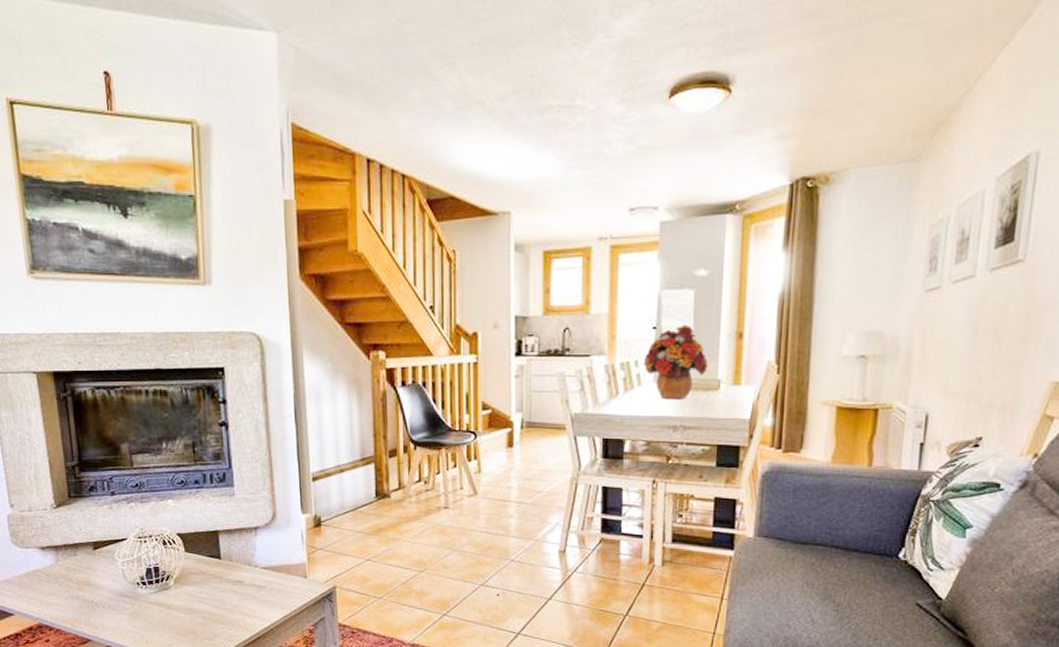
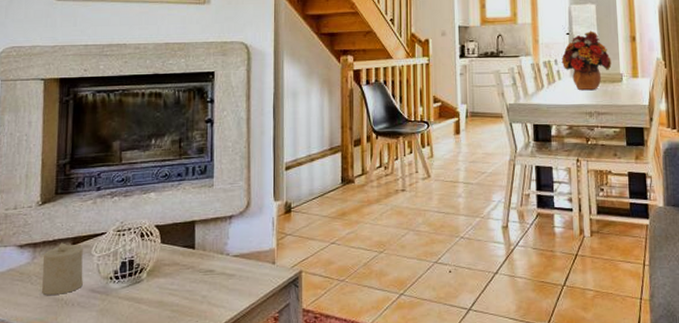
candle: none [66,547,111,597] -> present [42,243,83,295]

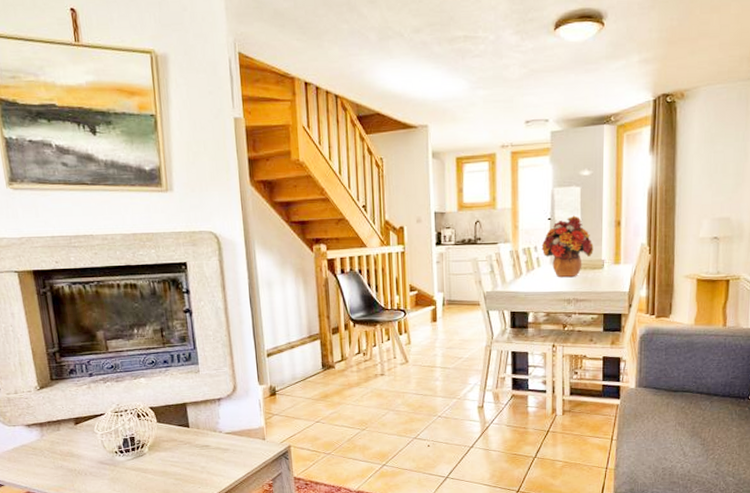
candle: present [42,243,83,295] -> none [50,422,91,466]

